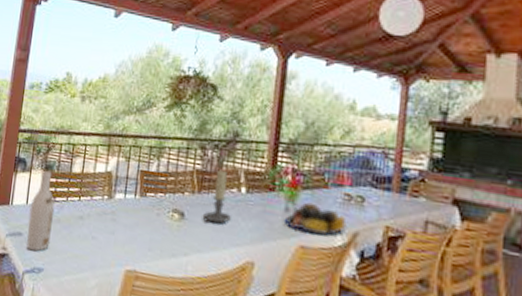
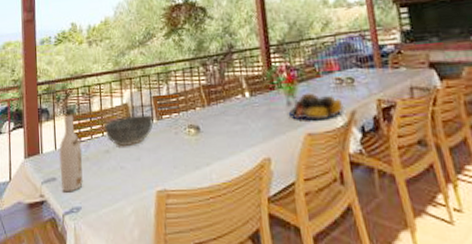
bowl: none [82,184,137,217] -> present [104,114,154,147]
candle holder: present [203,169,231,224] -> none [217,80,242,131]

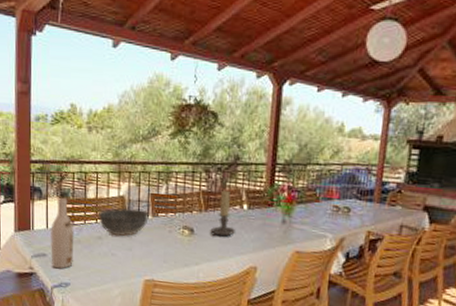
candle holder: none [217,80,242,131] -> present [211,190,235,237]
fruit bowl: present [288,92,344,121] -> none [281,214,335,242]

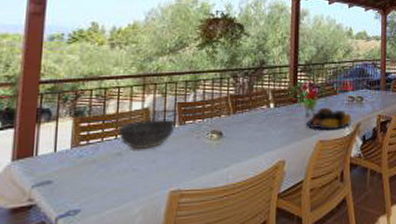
wine bottle: present [50,198,74,269] -> none [58,118,89,196]
candle holder: present [211,190,235,237] -> none [240,92,263,136]
fruit bowl: none [281,214,335,242] -> present [306,107,352,130]

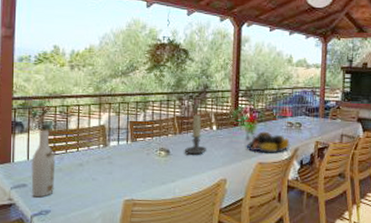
wine bottle: none [58,118,89,196] -> present [31,131,56,198]
bowl: present [119,119,175,150] -> none [80,135,128,162]
candle holder: none [240,92,263,136] -> present [185,114,206,155]

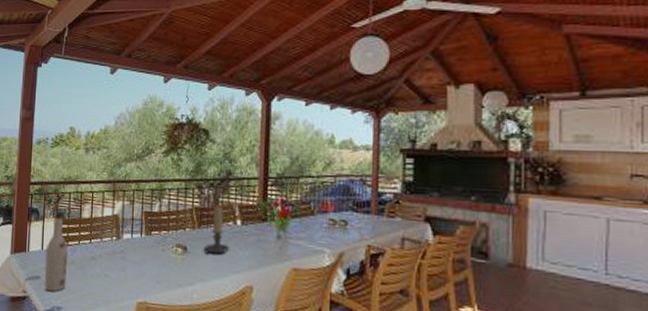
fruit bowl: present [246,131,290,153] -> none [277,229,333,258]

